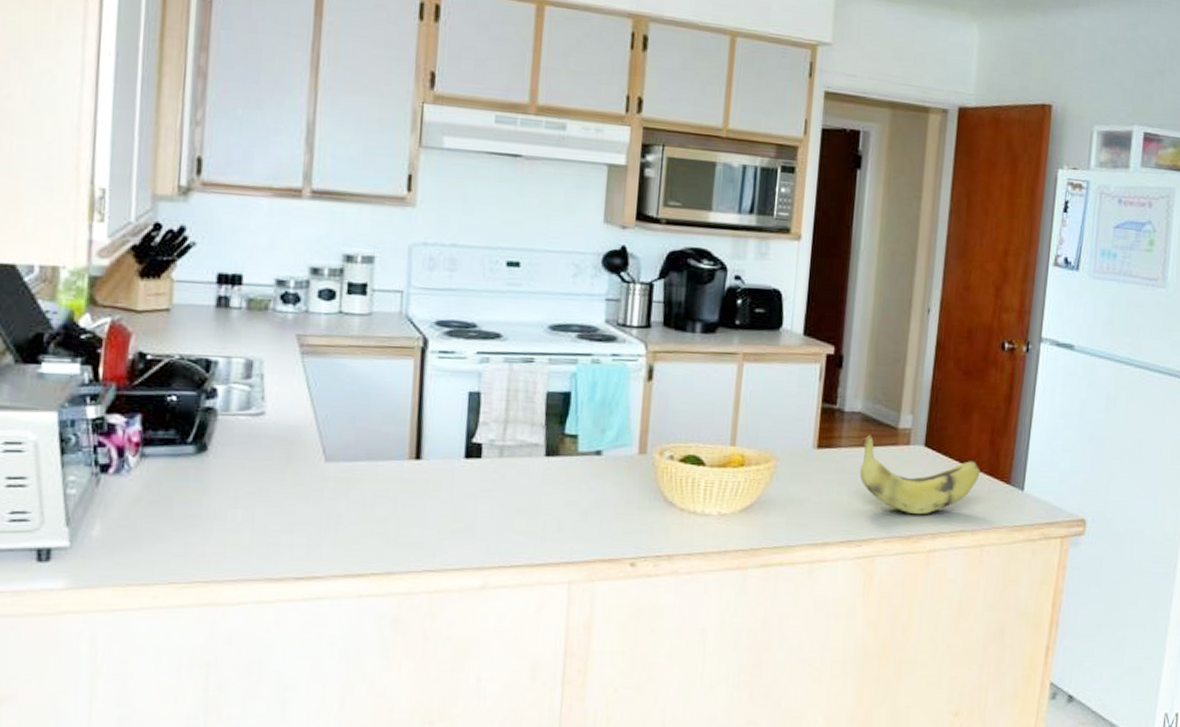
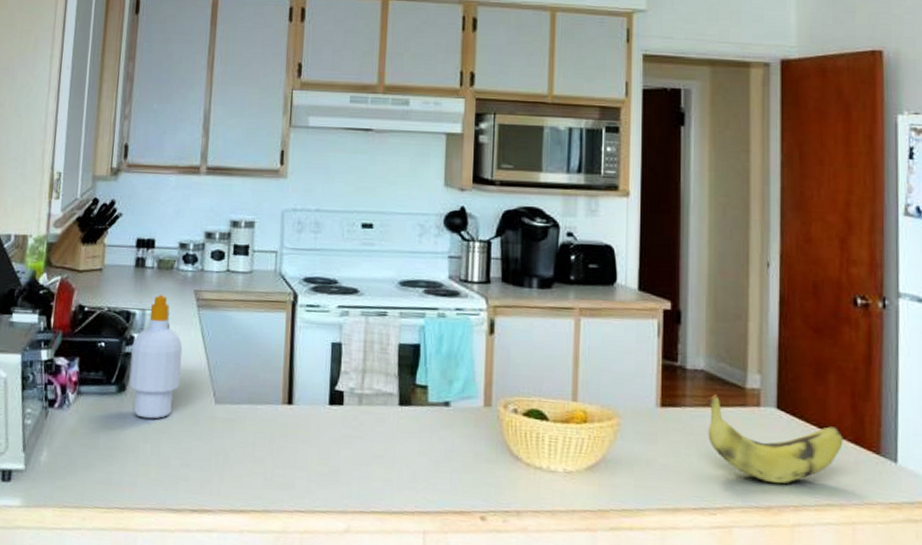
soap bottle: none [211,339,282,482] -> present [129,294,183,419]

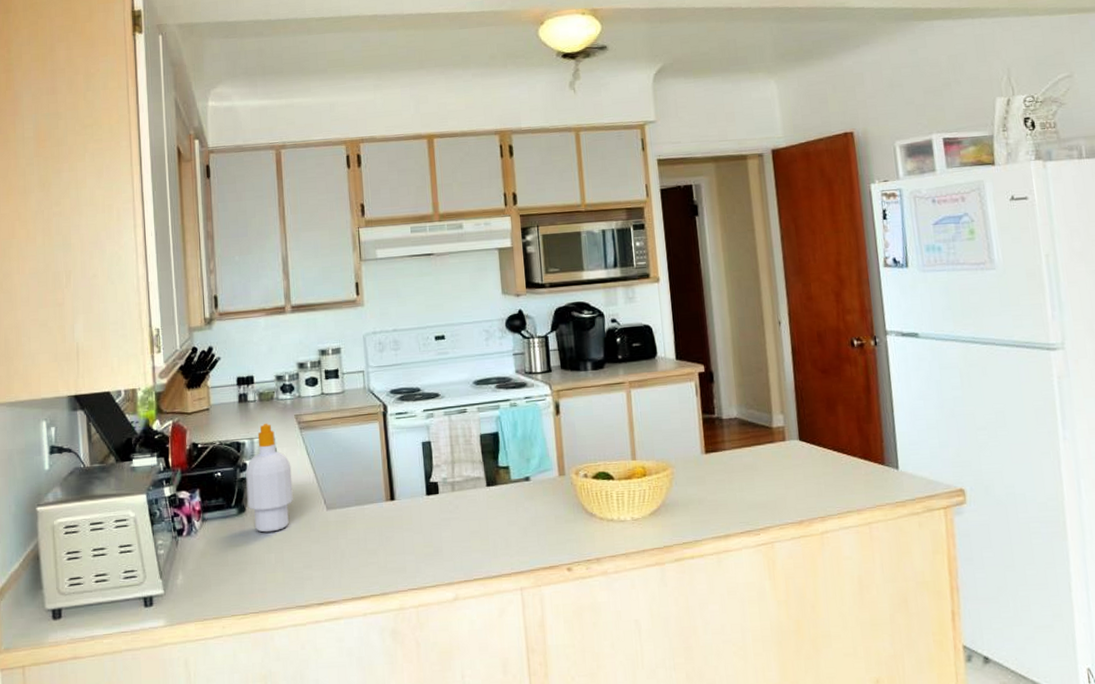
banana: present [707,394,843,484] -> none [742,436,855,502]

